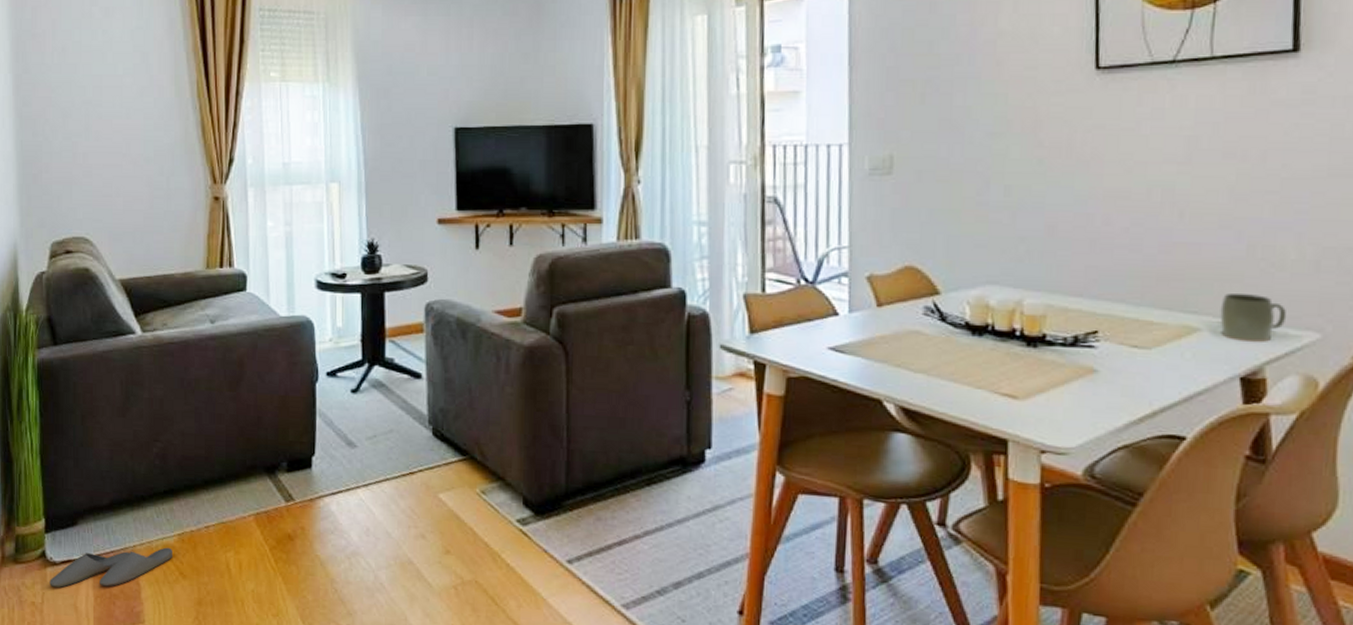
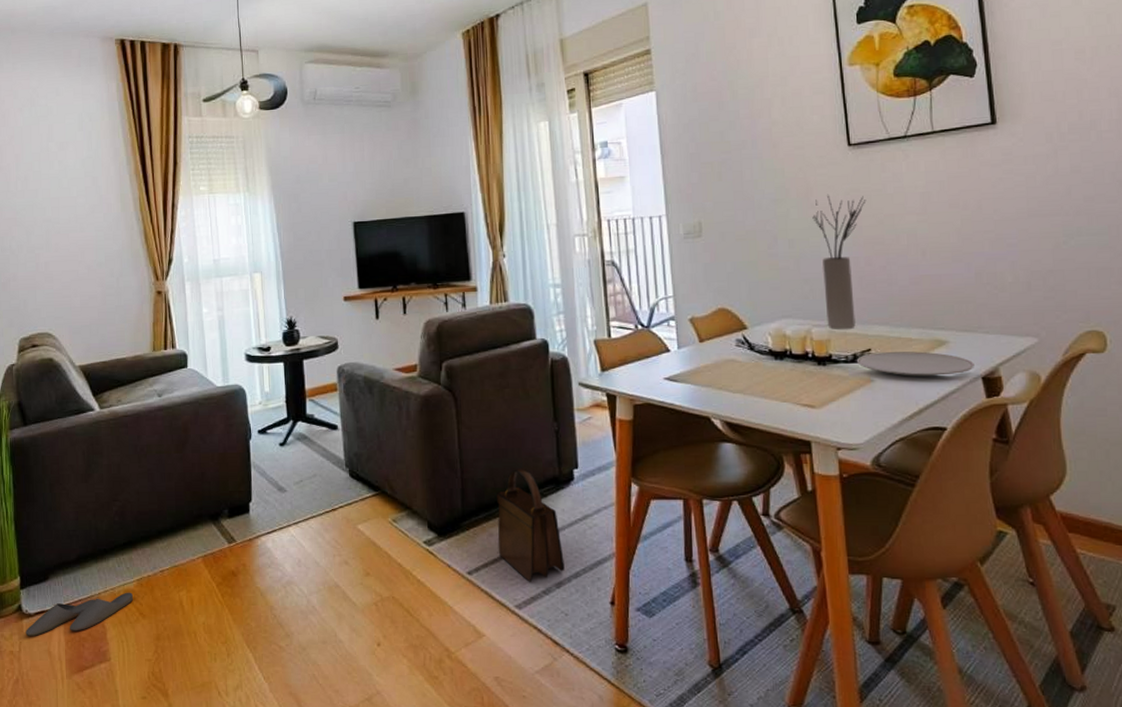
handbag: none [606,442,686,580] -> present [497,468,565,583]
vase: none [1039,130,1113,306] -> present [812,194,866,331]
plate: none [1077,336,1232,372] -> present [856,351,974,376]
mug: present [1220,293,1287,343] -> none [961,311,1011,350]

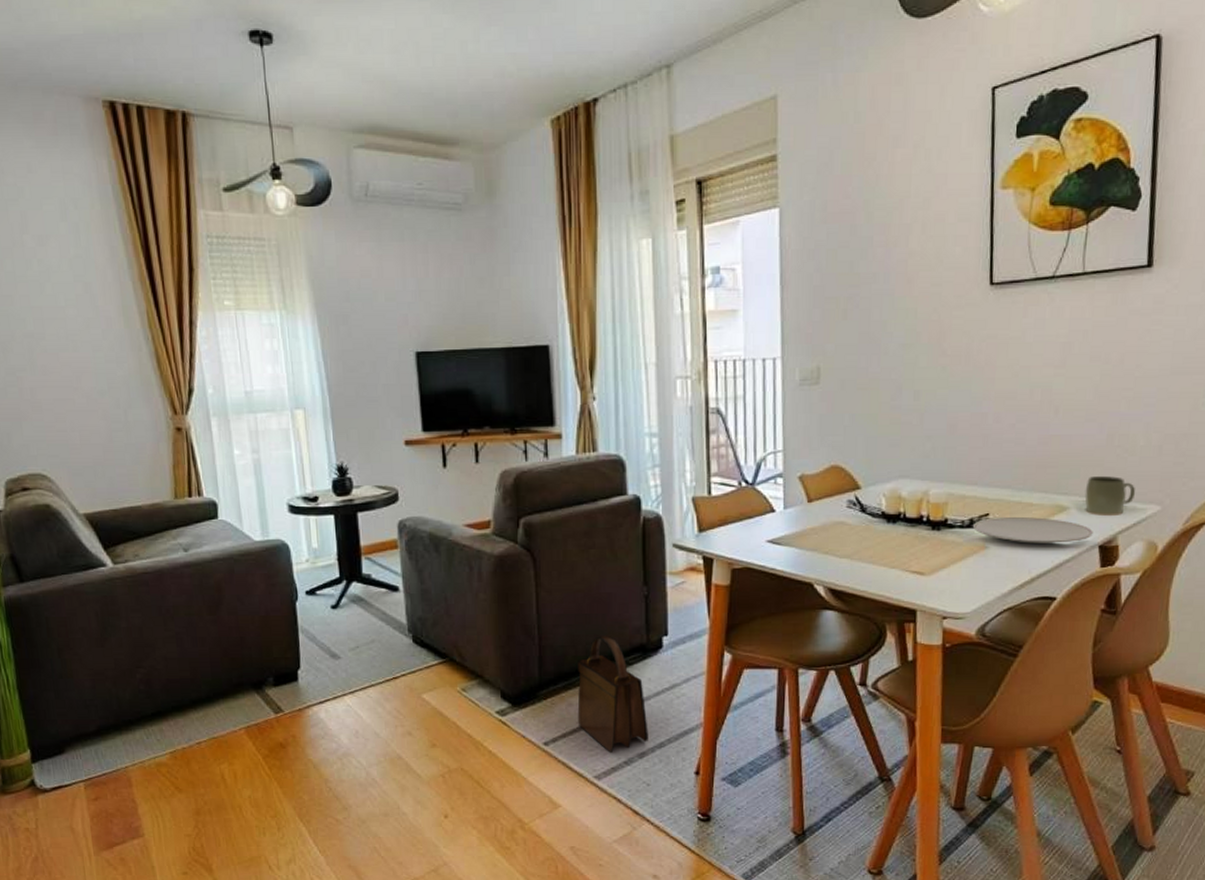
slippers: present [25,592,134,637] -> none [42,765,167,813]
vase: present [812,194,866,331] -> none [942,340,1003,493]
mug: none [961,311,1011,350] -> present [1084,476,1136,517]

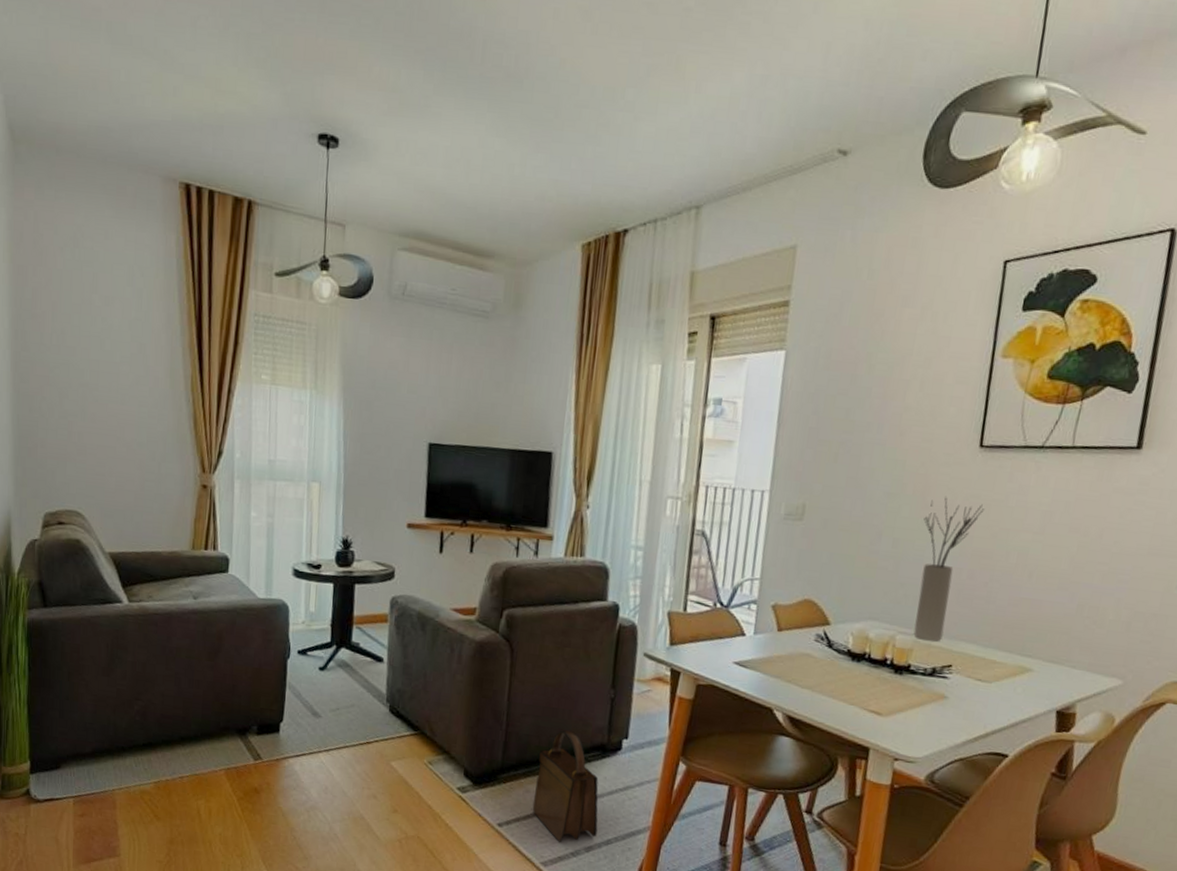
vase: none [942,340,1003,493] -> present [913,496,985,643]
plate: present [972,517,1093,544] -> none [934,669,1053,704]
mug: present [1084,476,1136,517] -> none [1047,643,1100,685]

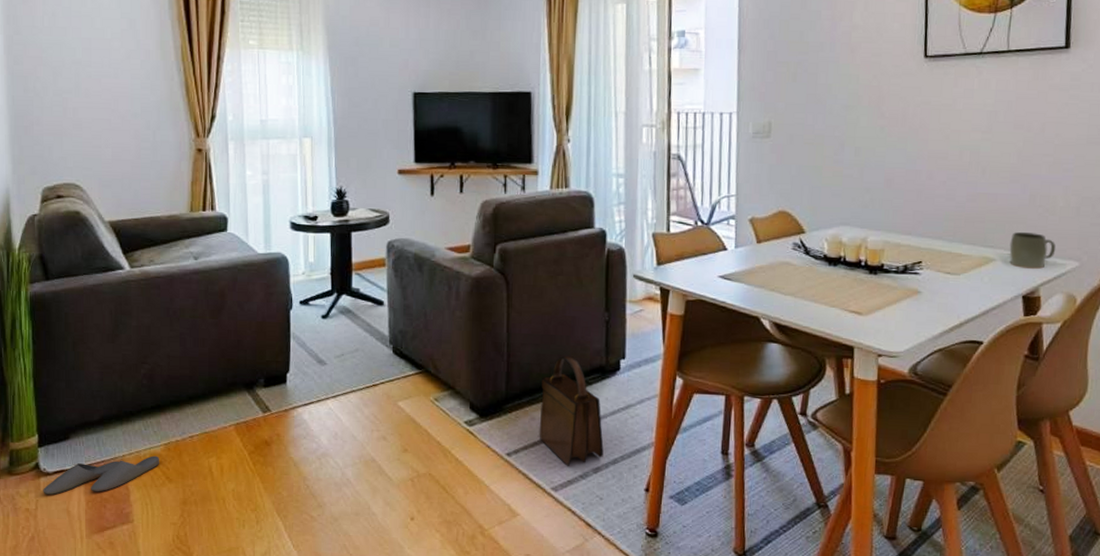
slippers: none [33,792,150,824] -> present [43,455,160,496]
vase: present [913,496,985,643] -> none [881,104,936,242]
mug: none [1047,643,1100,685] -> present [1009,232,1056,270]

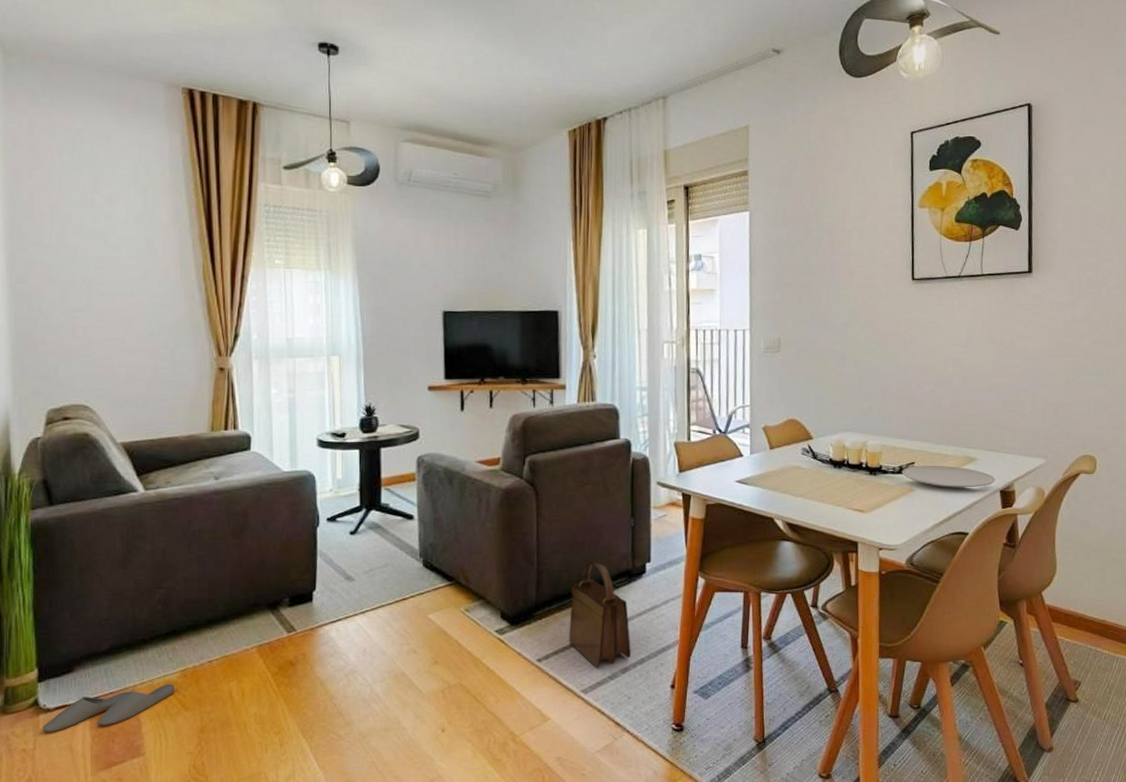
plate: none [906,265,1017,292] -> present [901,466,995,488]
mug: present [1009,232,1056,270] -> none [988,434,1027,467]

